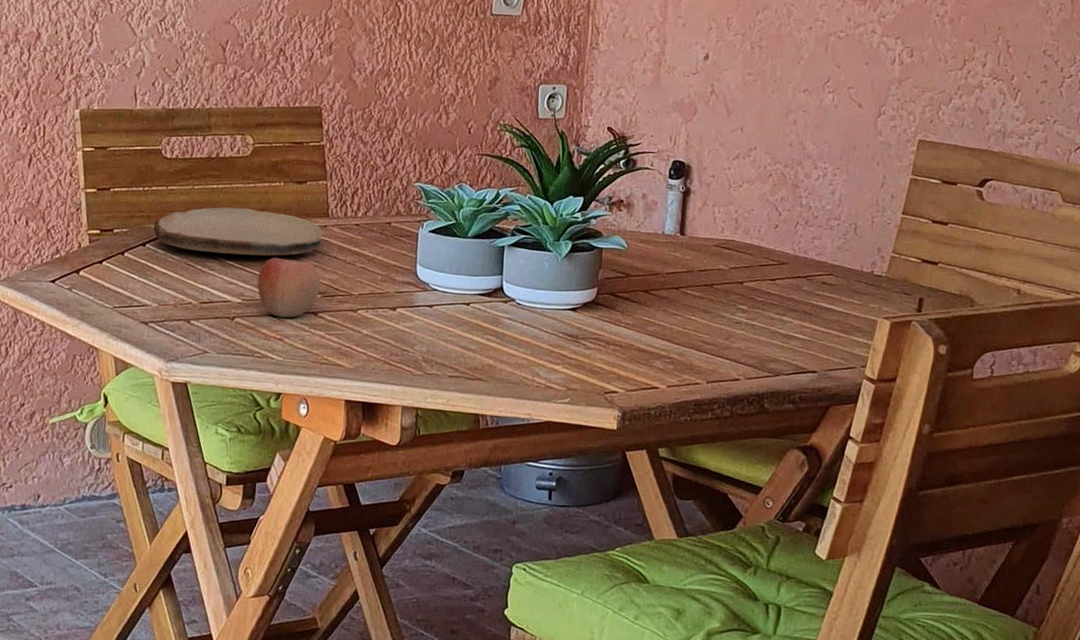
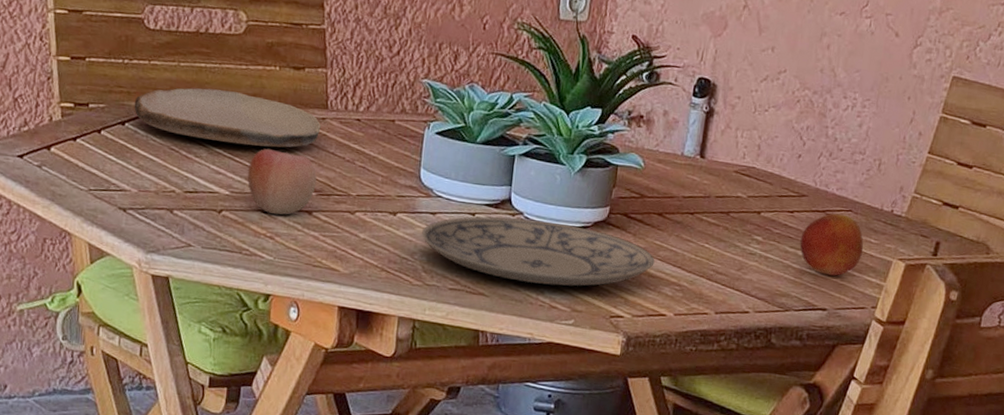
plate: none [420,304,644,367] -> present [421,216,655,286]
apple: none [784,278,848,338] -> present [800,213,864,276]

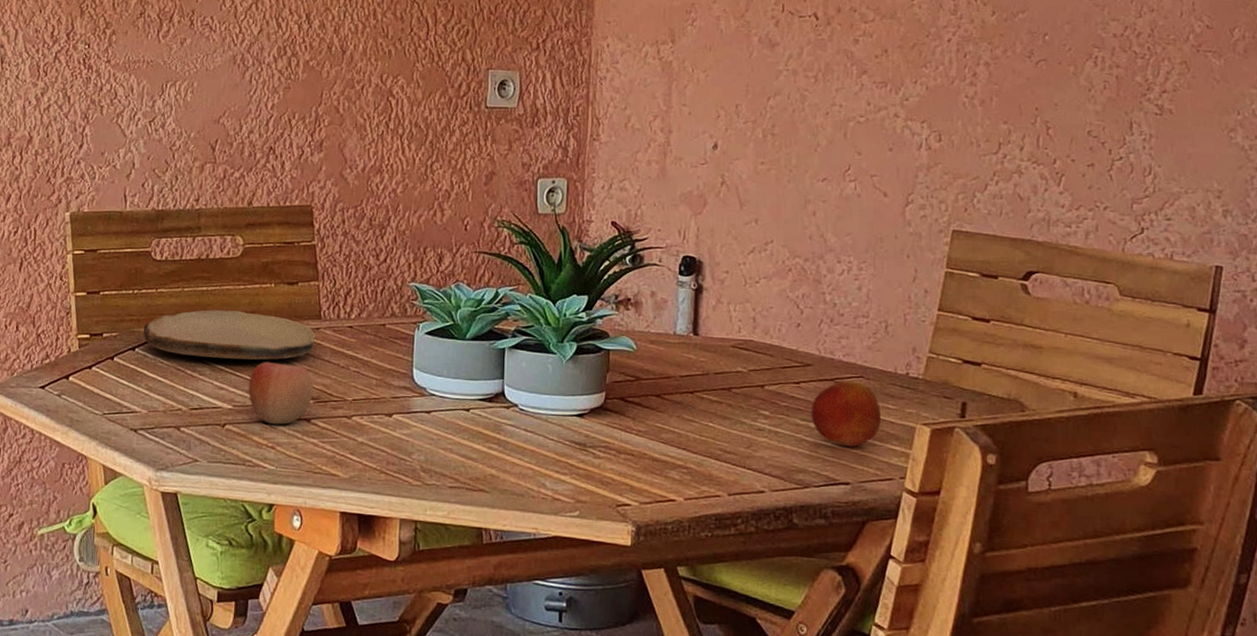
plate: present [421,216,655,286] -> none [417,410,658,477]

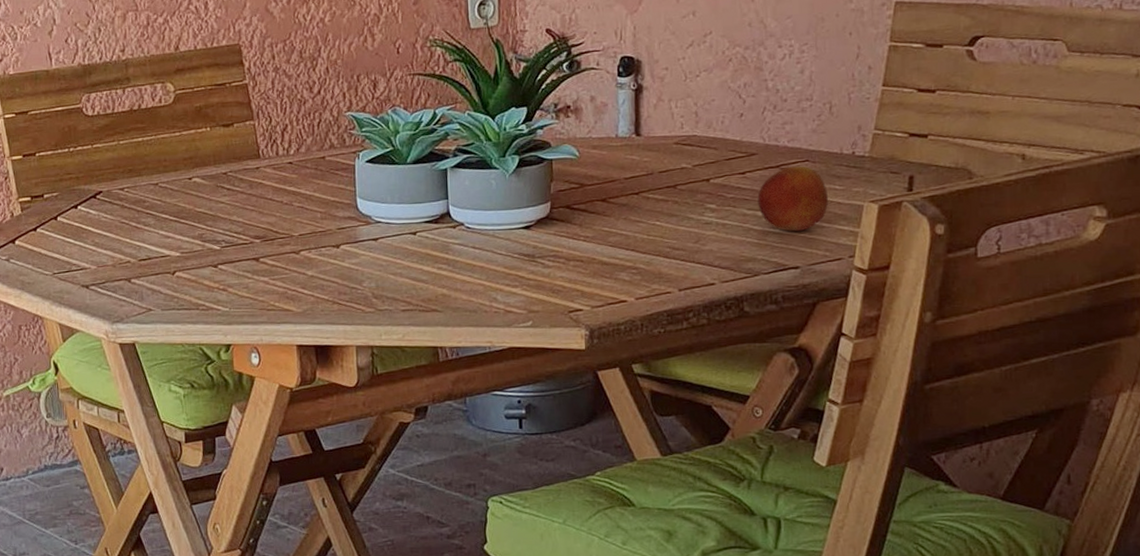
plate: present [143,310,315,360] -> none [83,158,256,208]
apple: present [248,362,314,425] -> none [193,206,259,267]

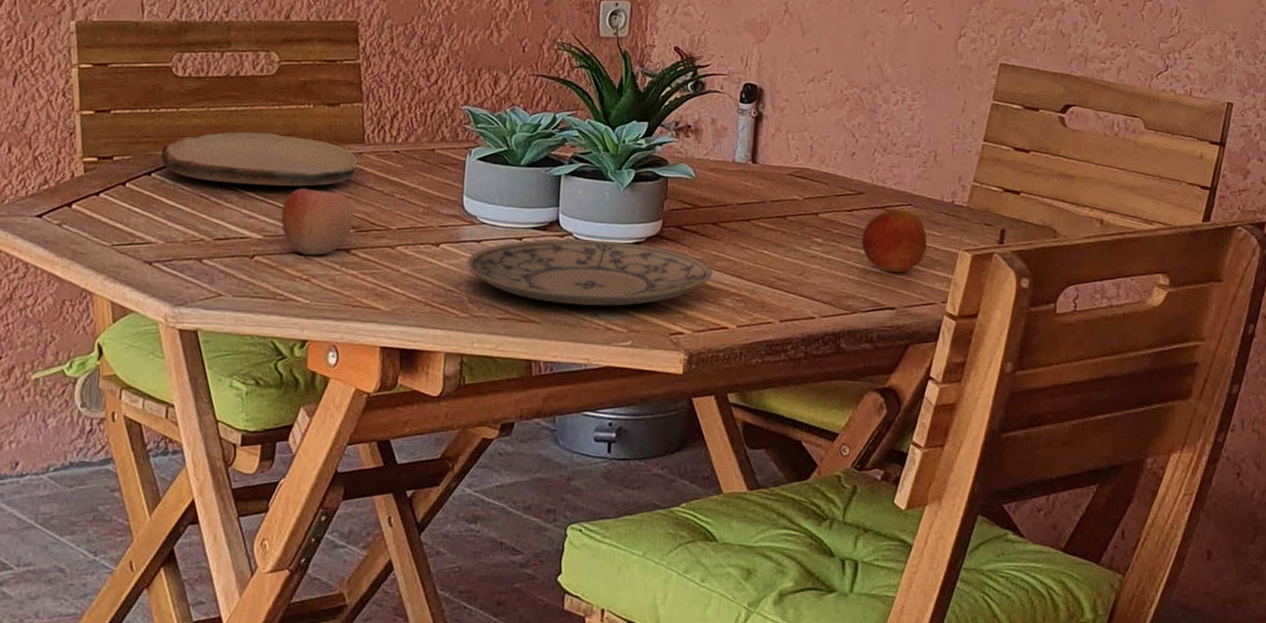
plate: none [83,158,256,208] -> present [161,131,358,187]
apple: none [193,206,259,267] -> present [281,189,354,256]
plate: none [366,227,606,292] -> present [466,239,713,306]

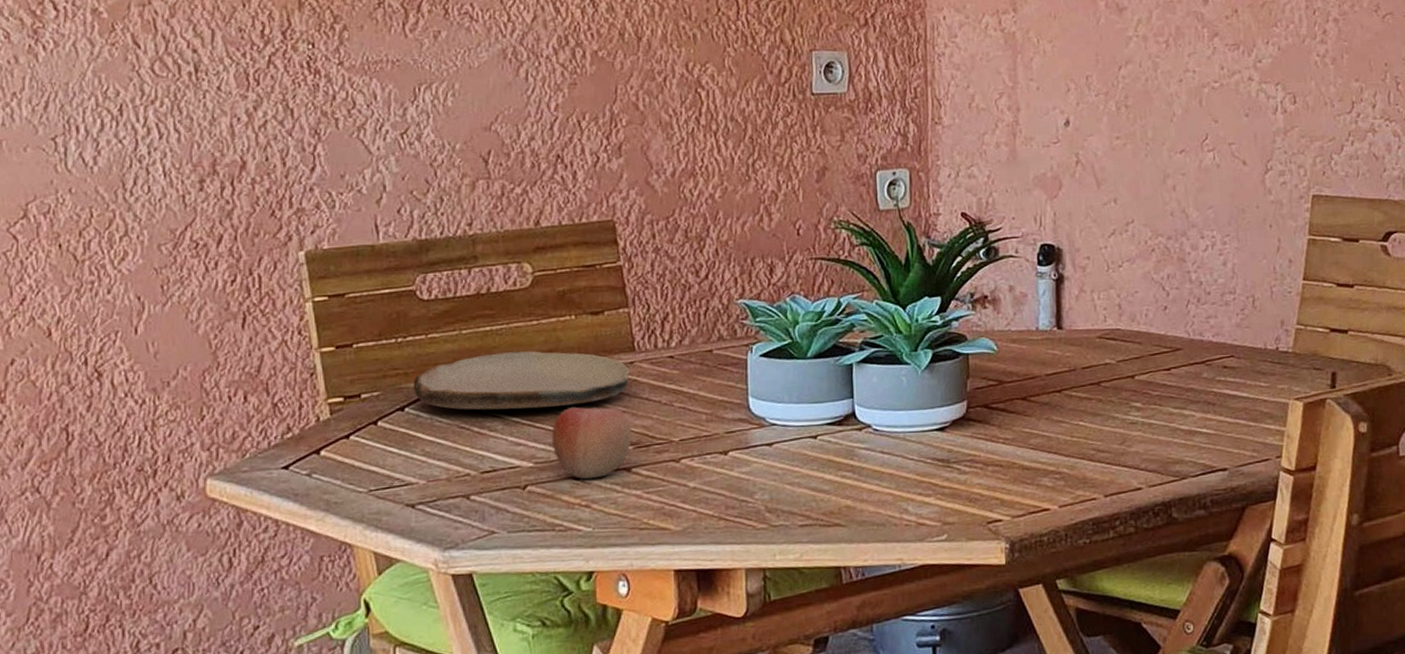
plate: present [466,239,713,306] -> none [759,429,1027,503]
apple: present [861,209,928,273] -> none [1183,362,1255,431]

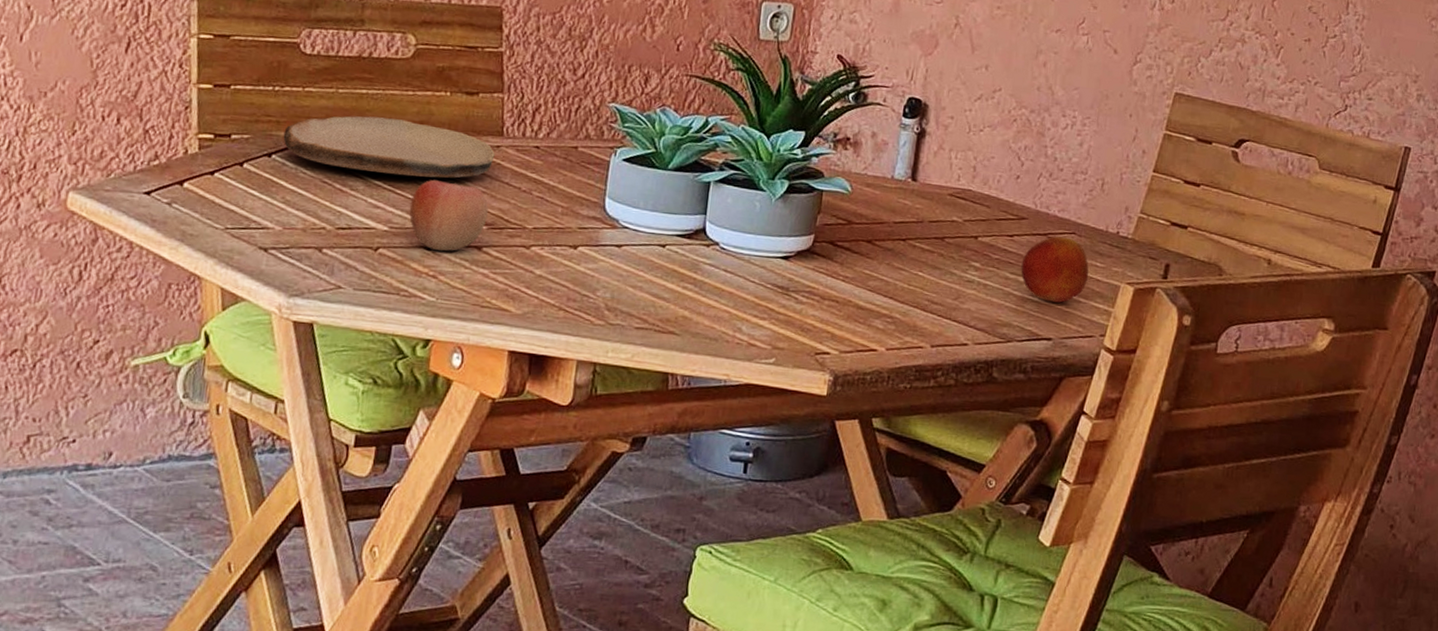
apple: none [1183,362,1255,431] -> present [1021,236,1089,303]

